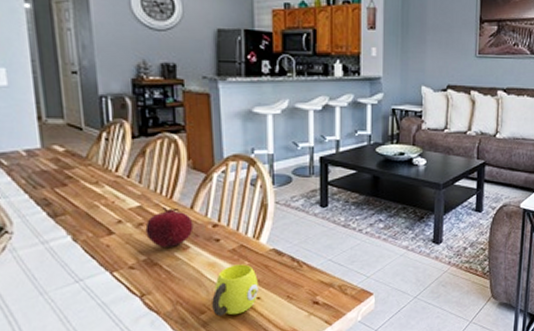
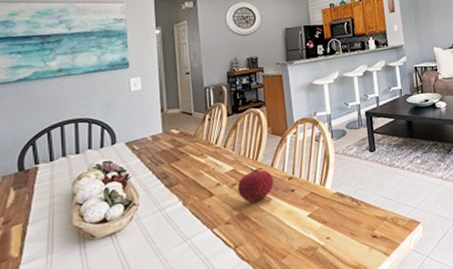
cup: present [212,264,258,317] -> none [291,208,328,259]

